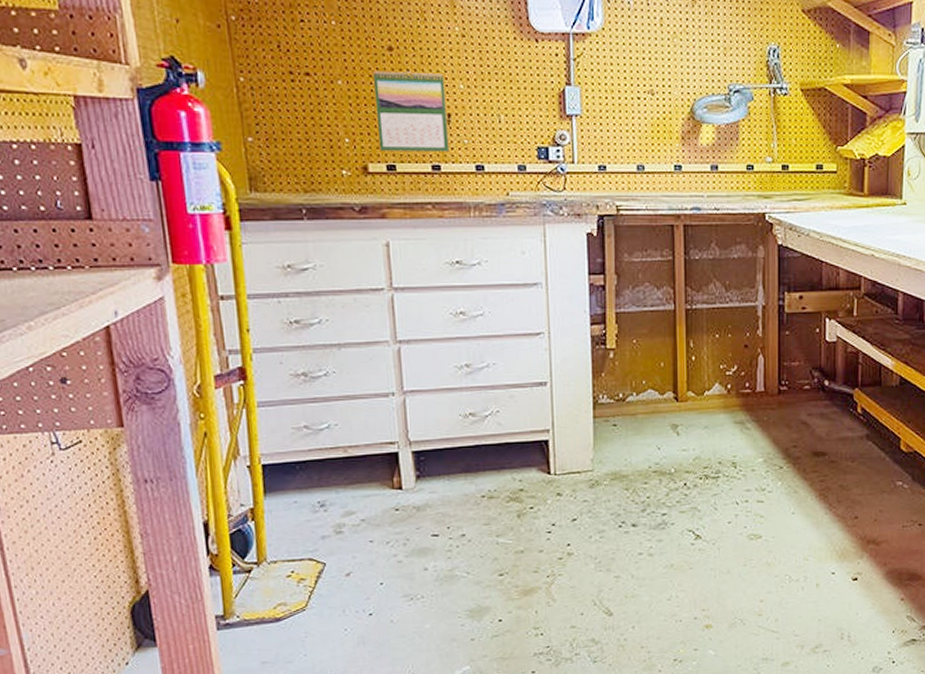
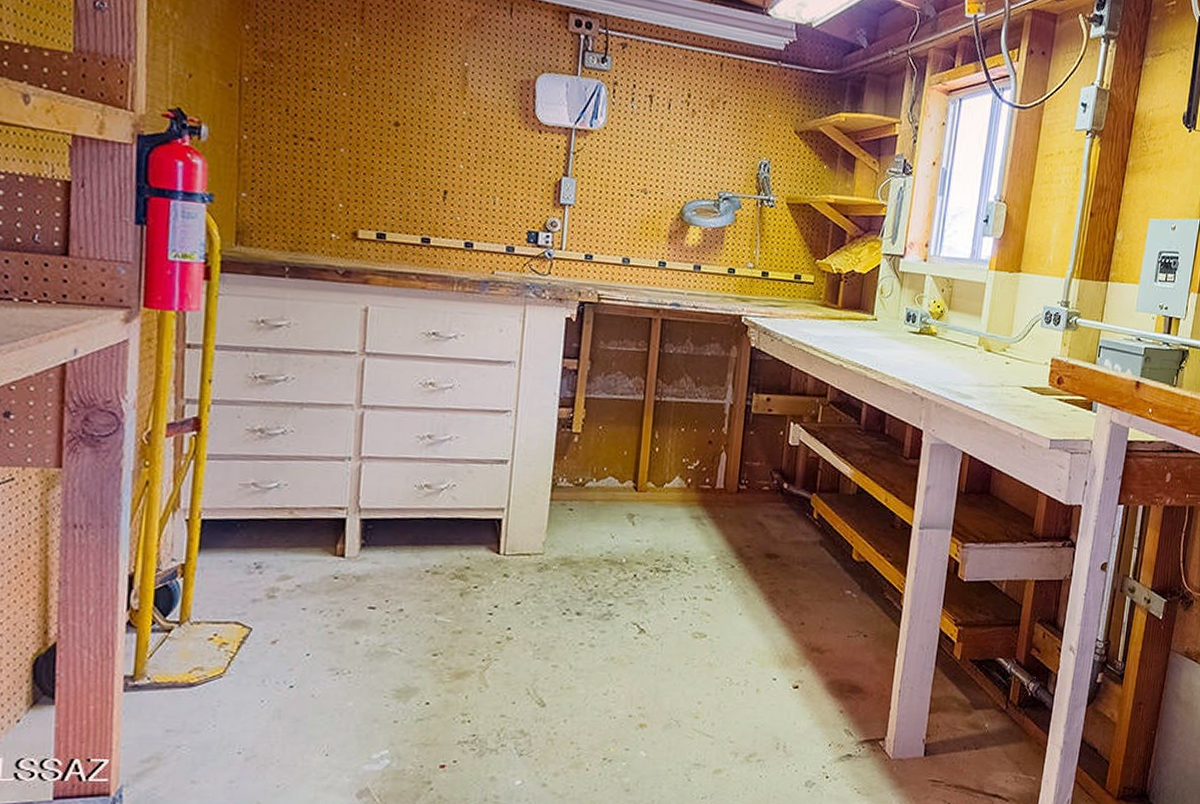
calendar: present [373,71,450,152] -> none [372,143,446,227]

